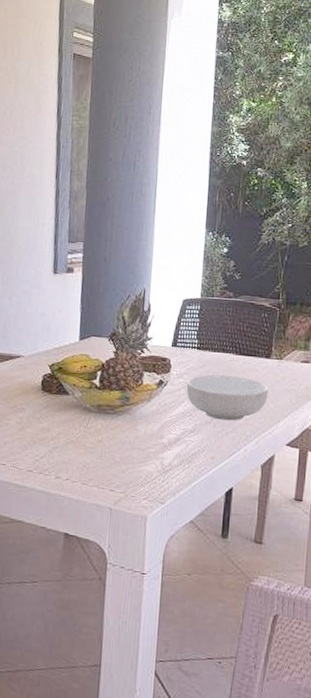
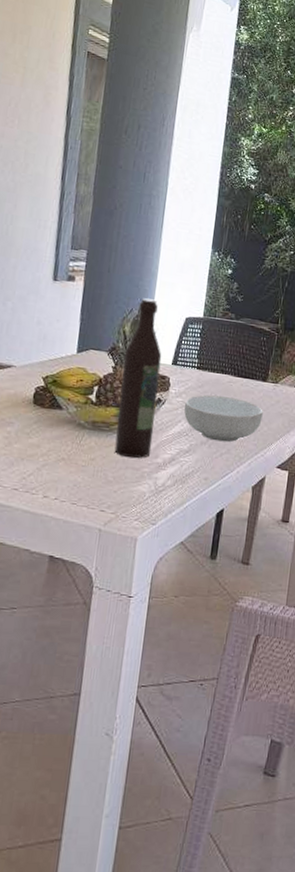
wine bottle: none [120,283,162,440] -> present [114,298,162,459]

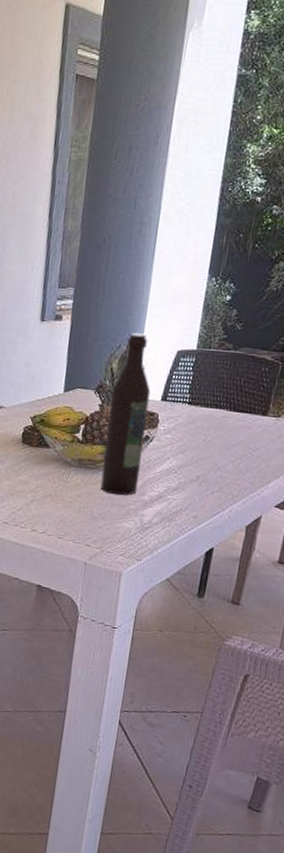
cereal bowl: present [184,395,263,443] -> none [173,431,262,480]

